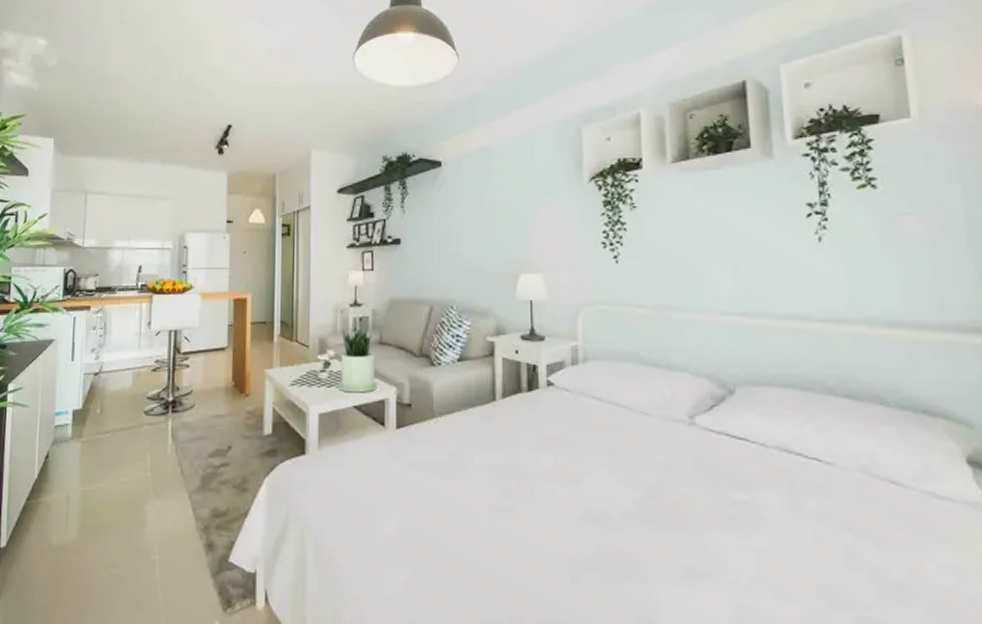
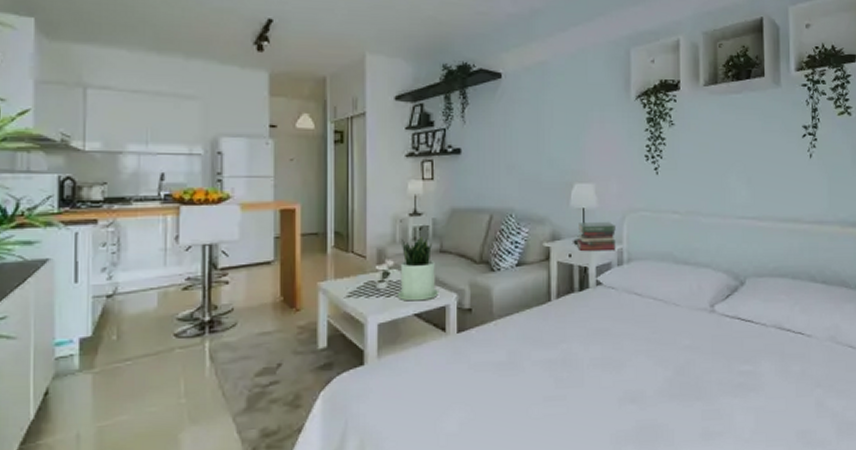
books: none [524,315,569,348] -> present [577,221,616,252]

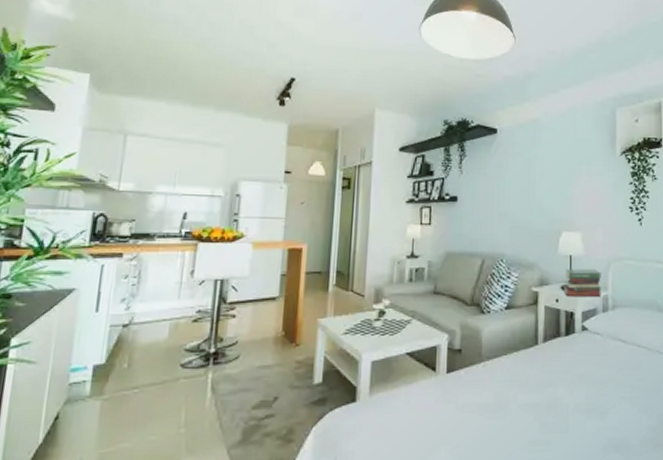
planter: present [397,236,440,302] -> none [391,278,432,340]

